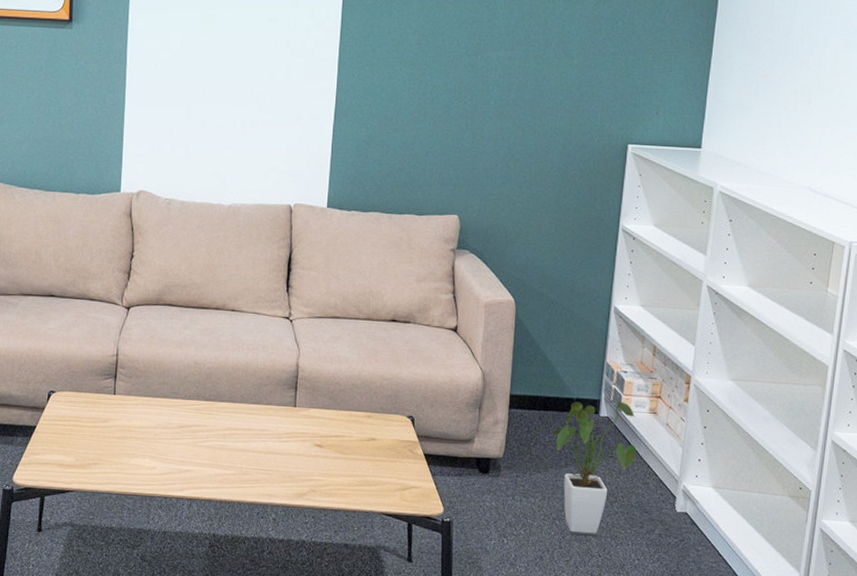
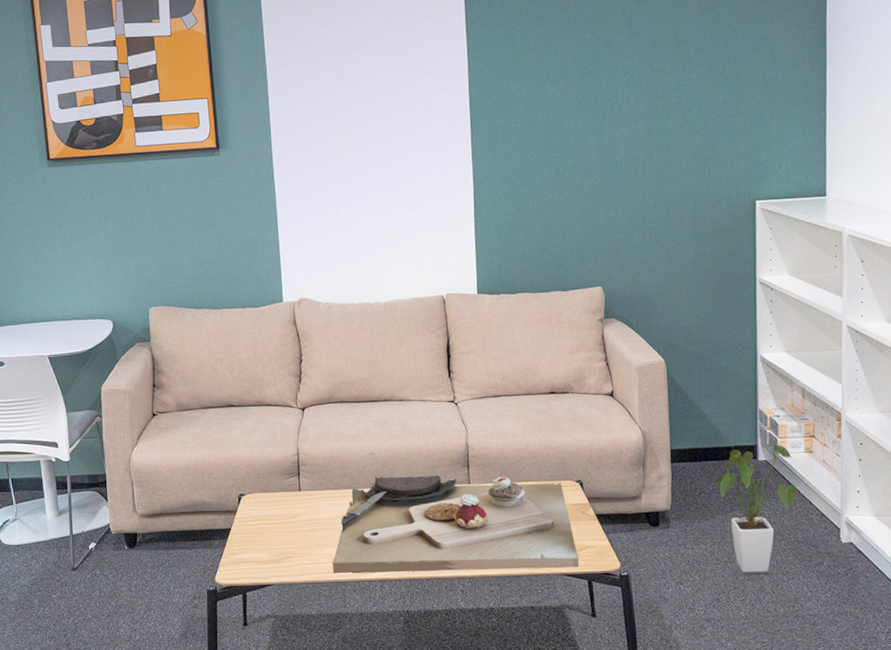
decorative tray: none [140,388,402,508] -> present [333,475,579,573]

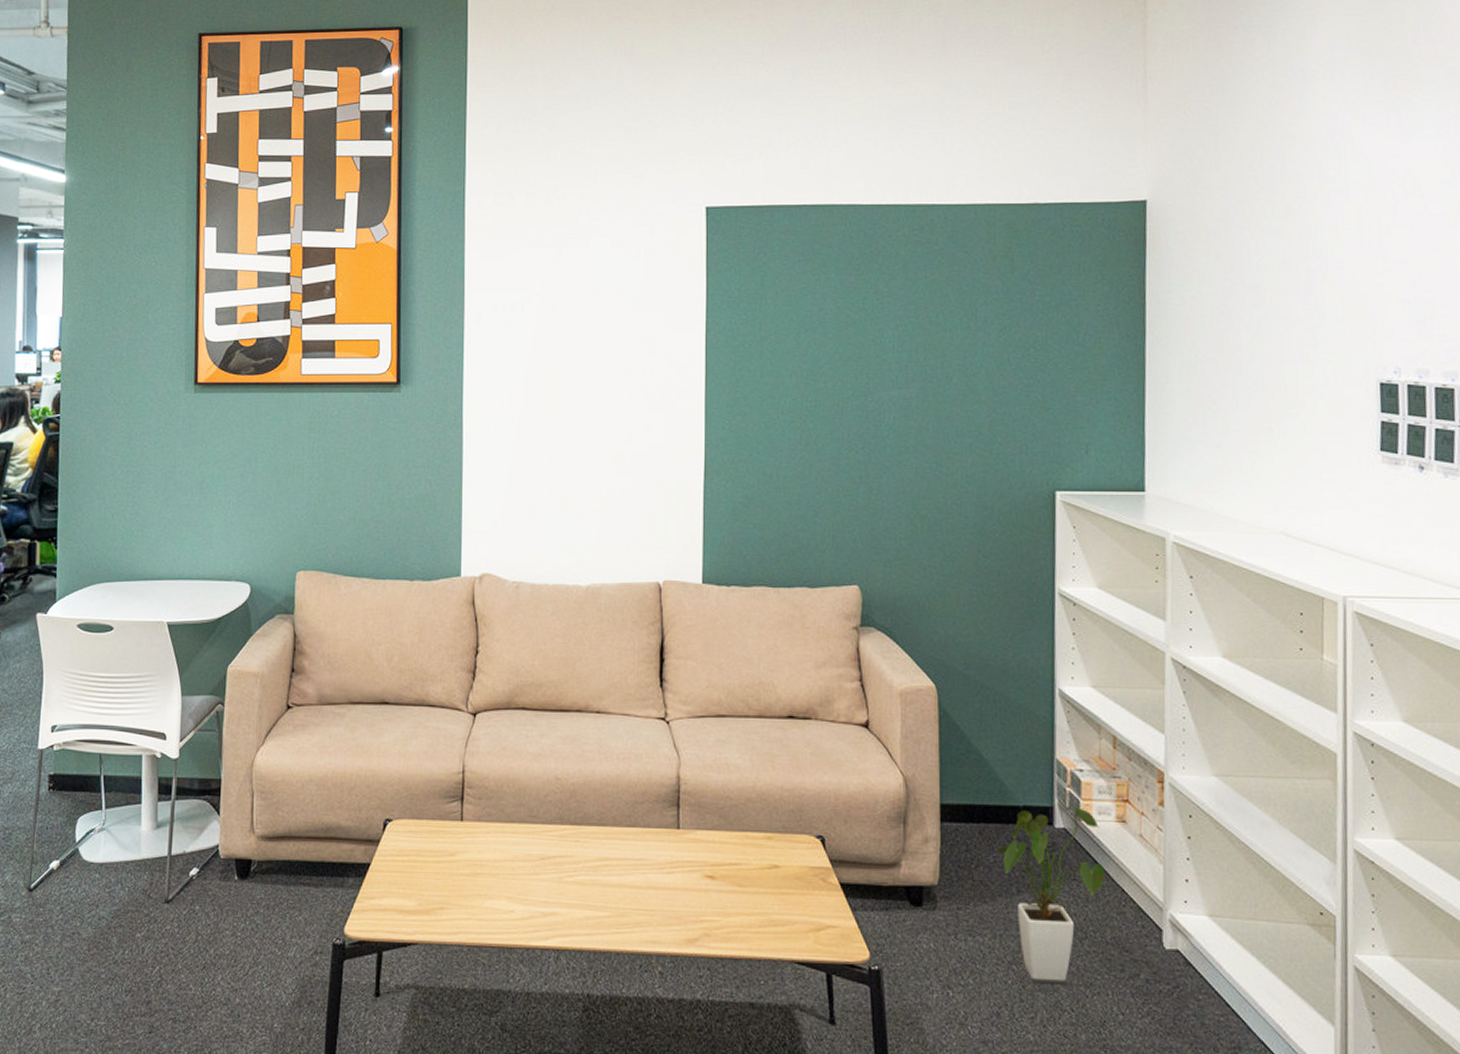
decorative tray: present [333,475,579,573] -> none [496,809,816,954]

